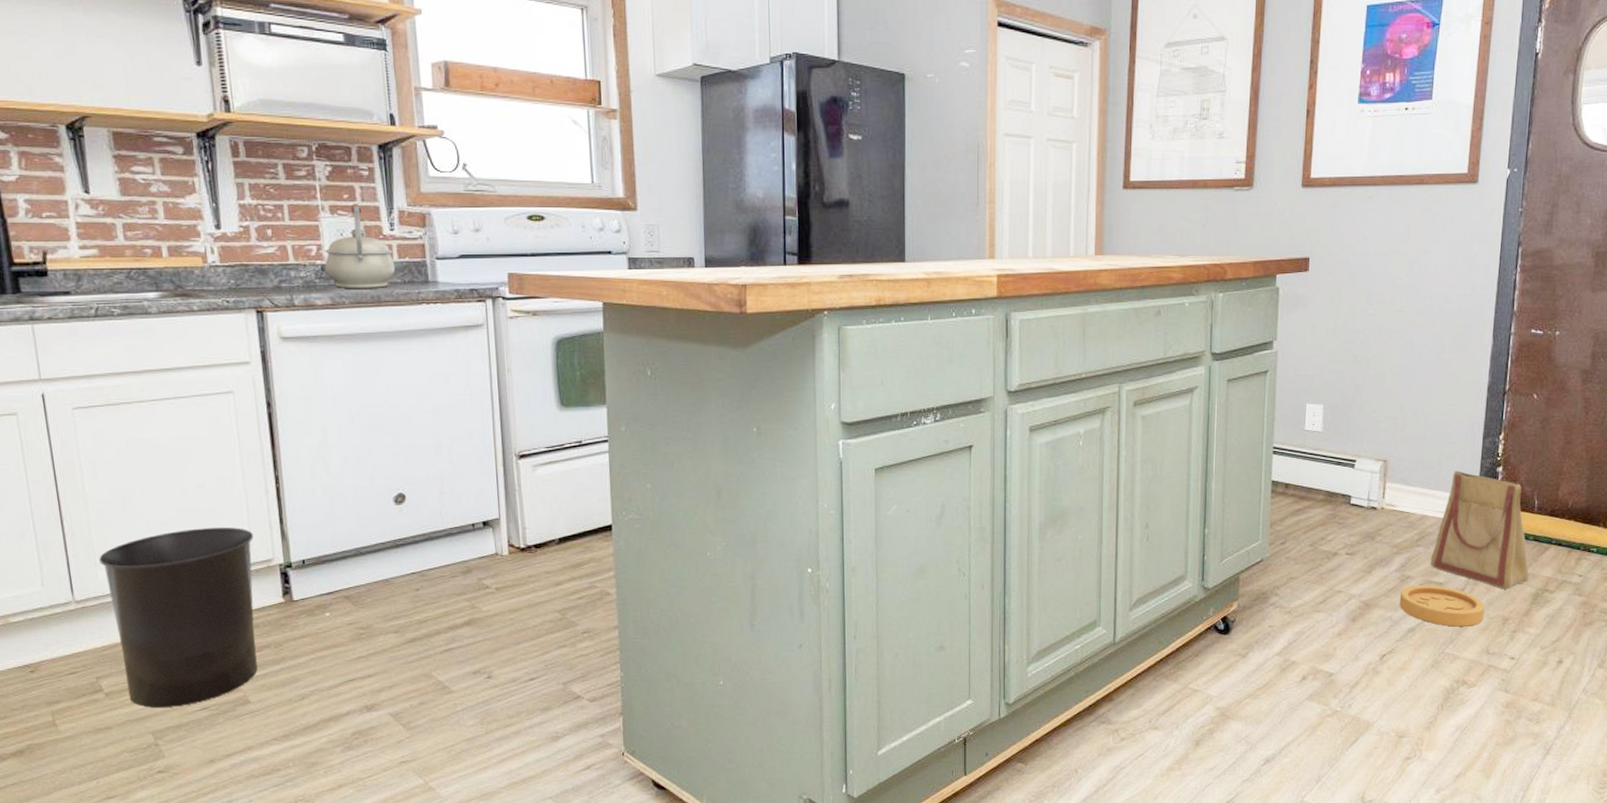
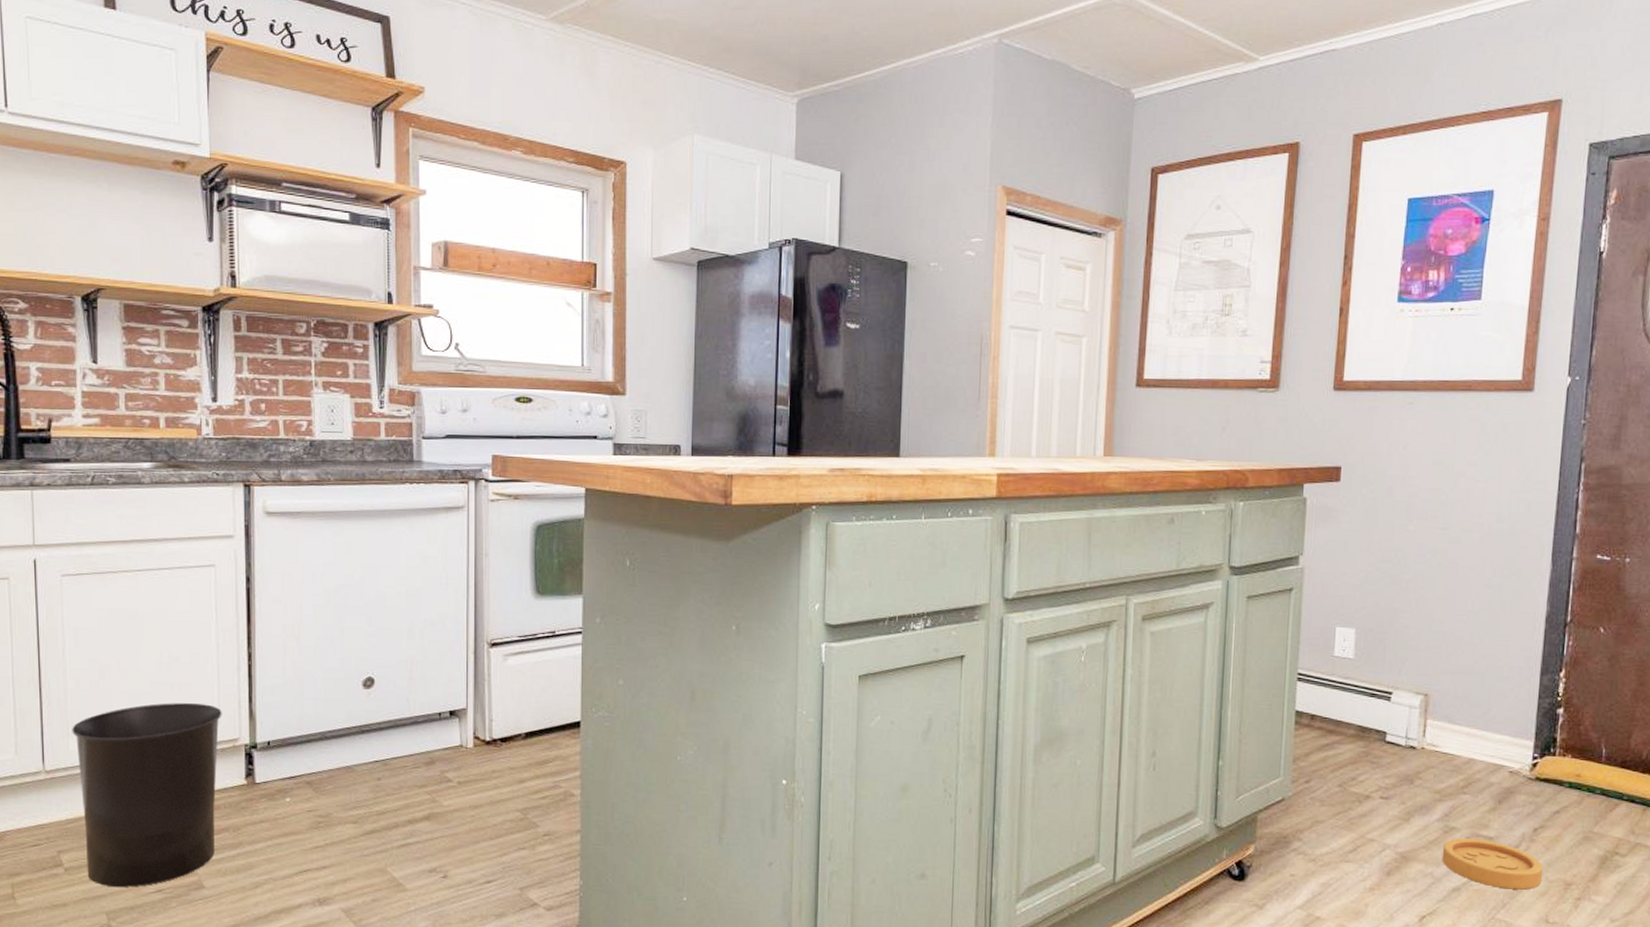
kettle: present [325,204,396,288] -> none [314,381,382,466]
shopping bag: present [1430,471,1530,589] -> none [1478,710,1597,849]

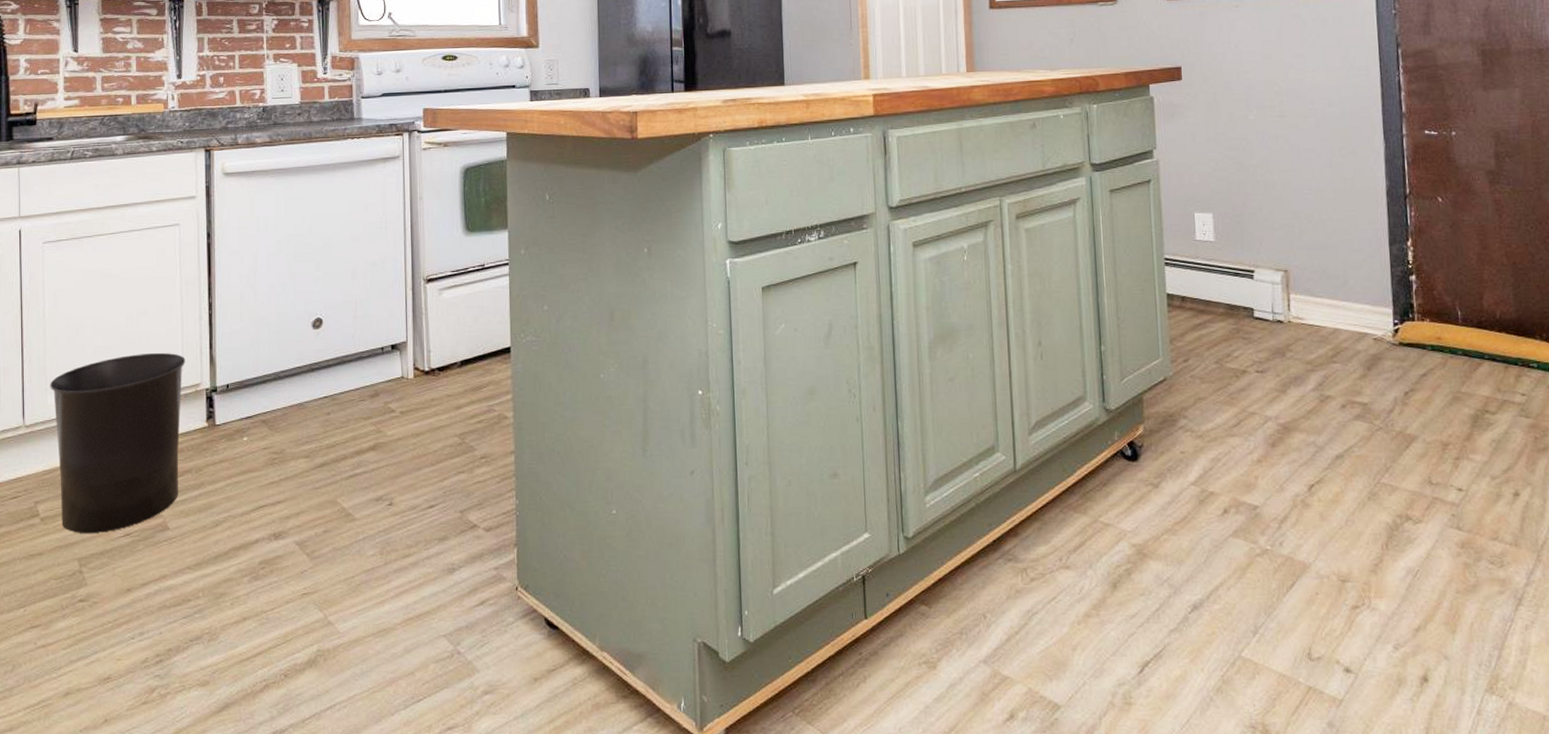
pet bowl: present [1442,838,1544,890] -> none [1321,406,1420,453]

